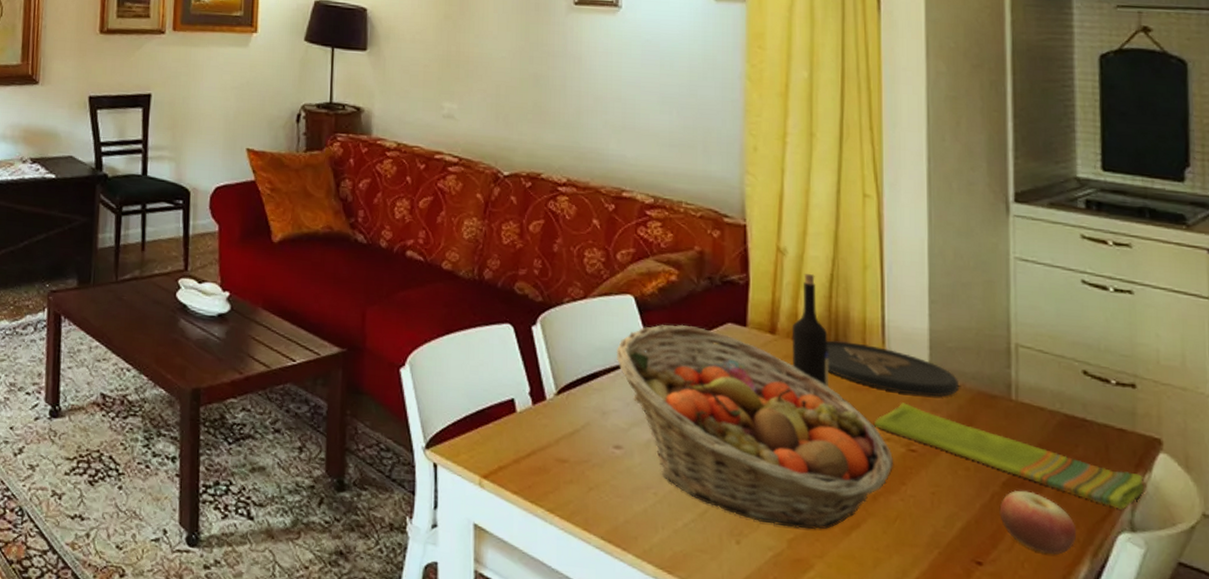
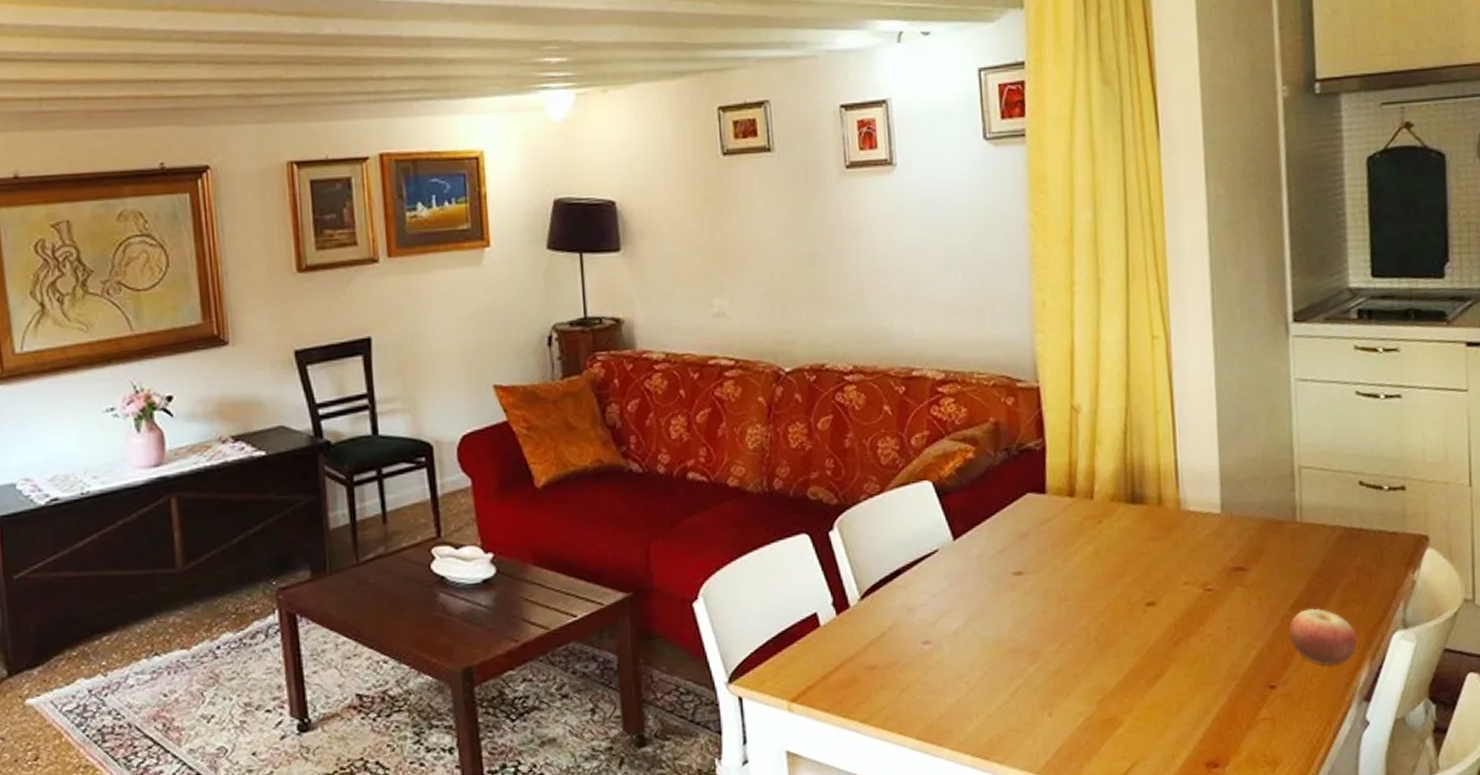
fruit basket: present [616,324,893,530] -> none [917,502,1192,690]
wine bottle: present [792,274,828,388] -> none [1089,428,1128,542]
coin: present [827,340,959,397] -> none [1124,491,1249,535]
dish towel: present [874,402,1144,510] -> none [1172,543,1414,610]

